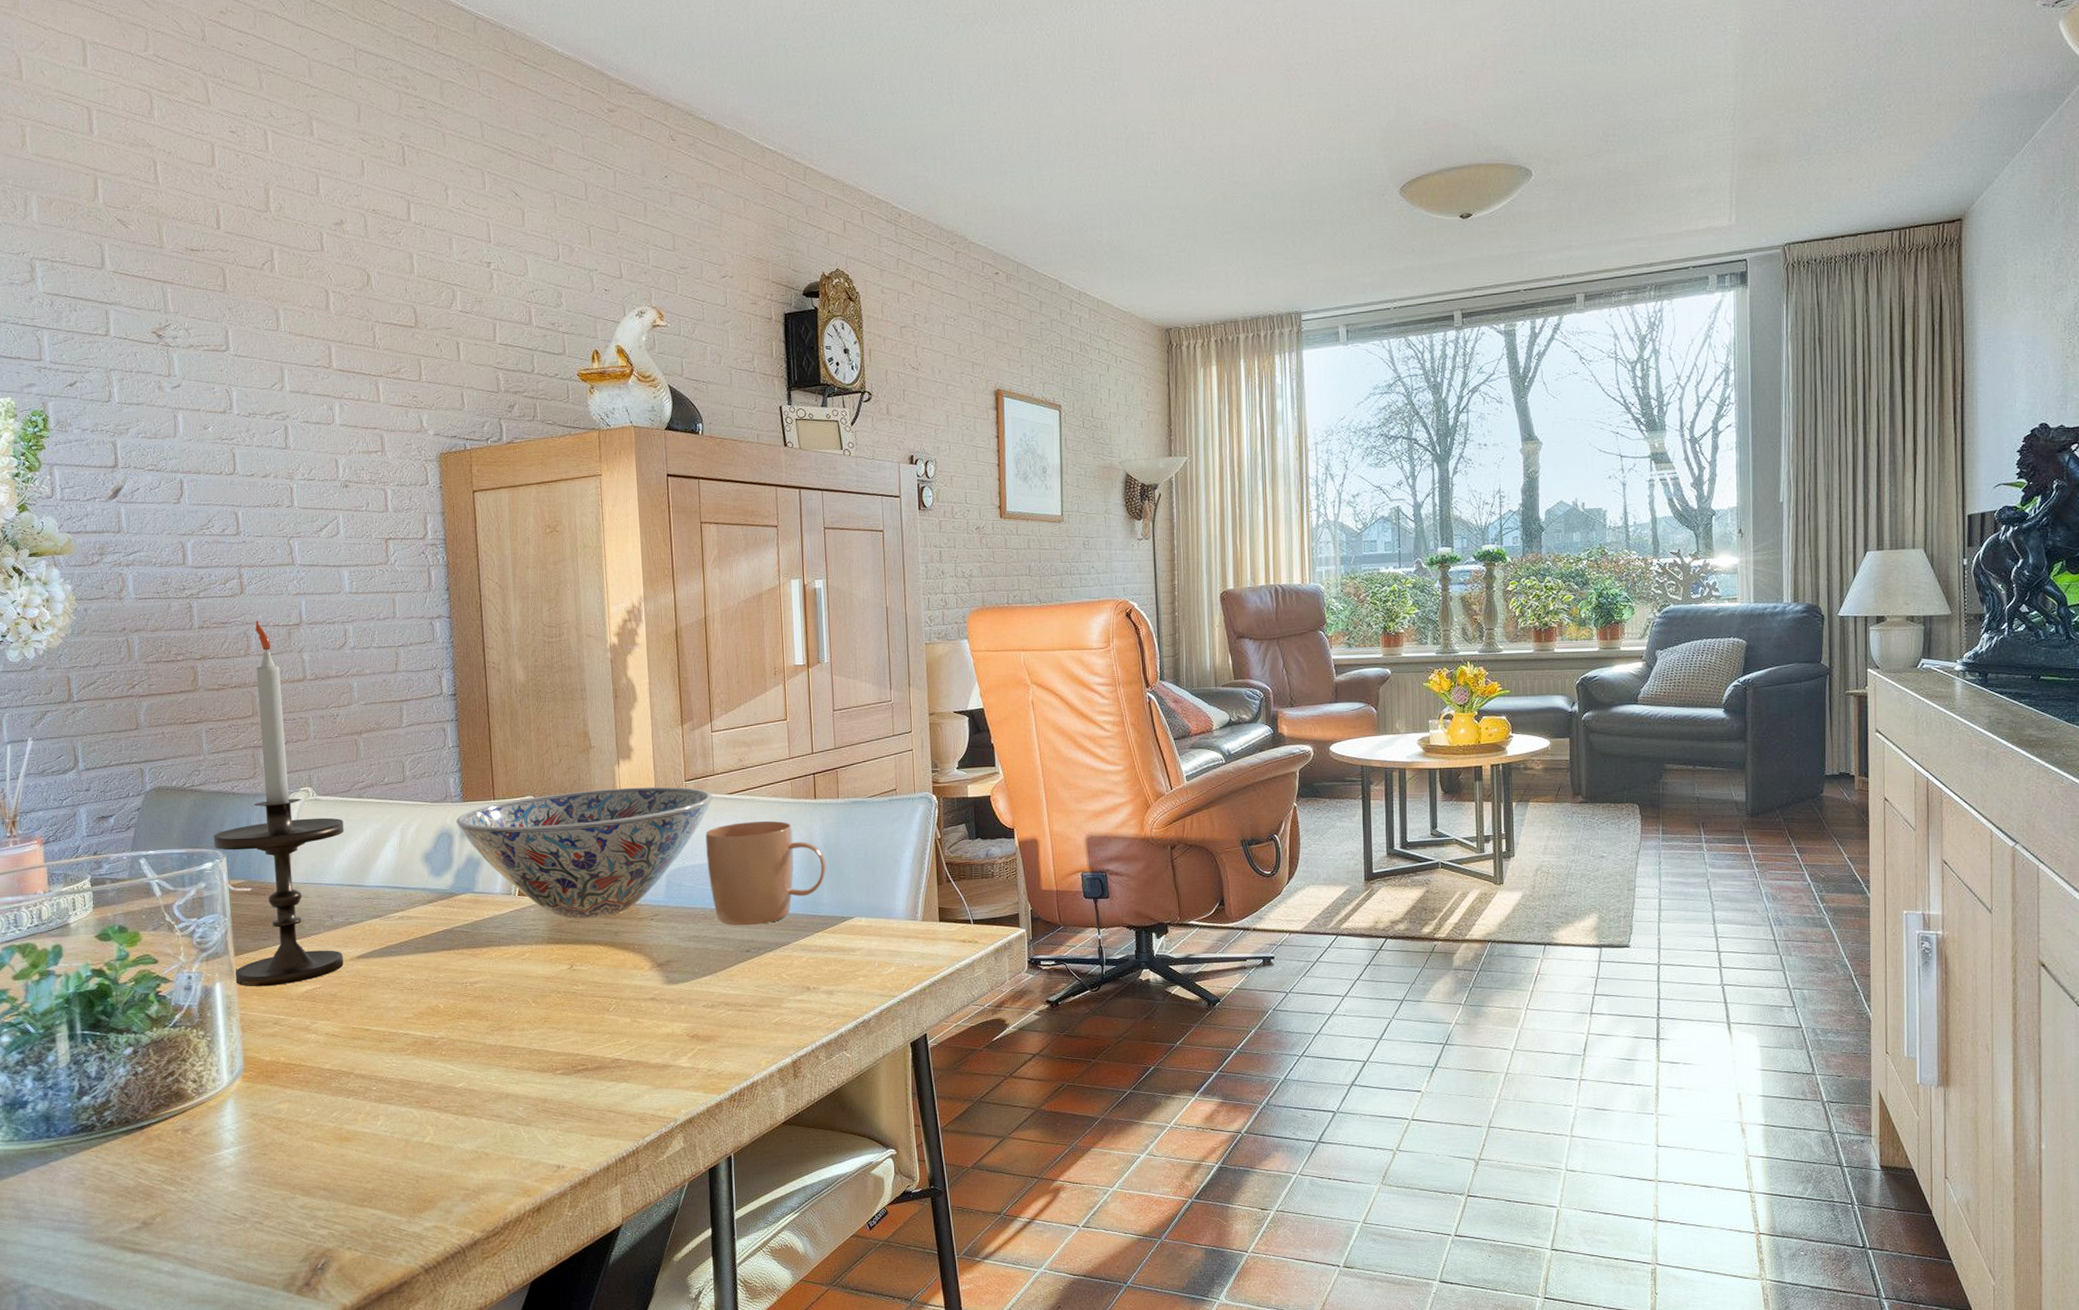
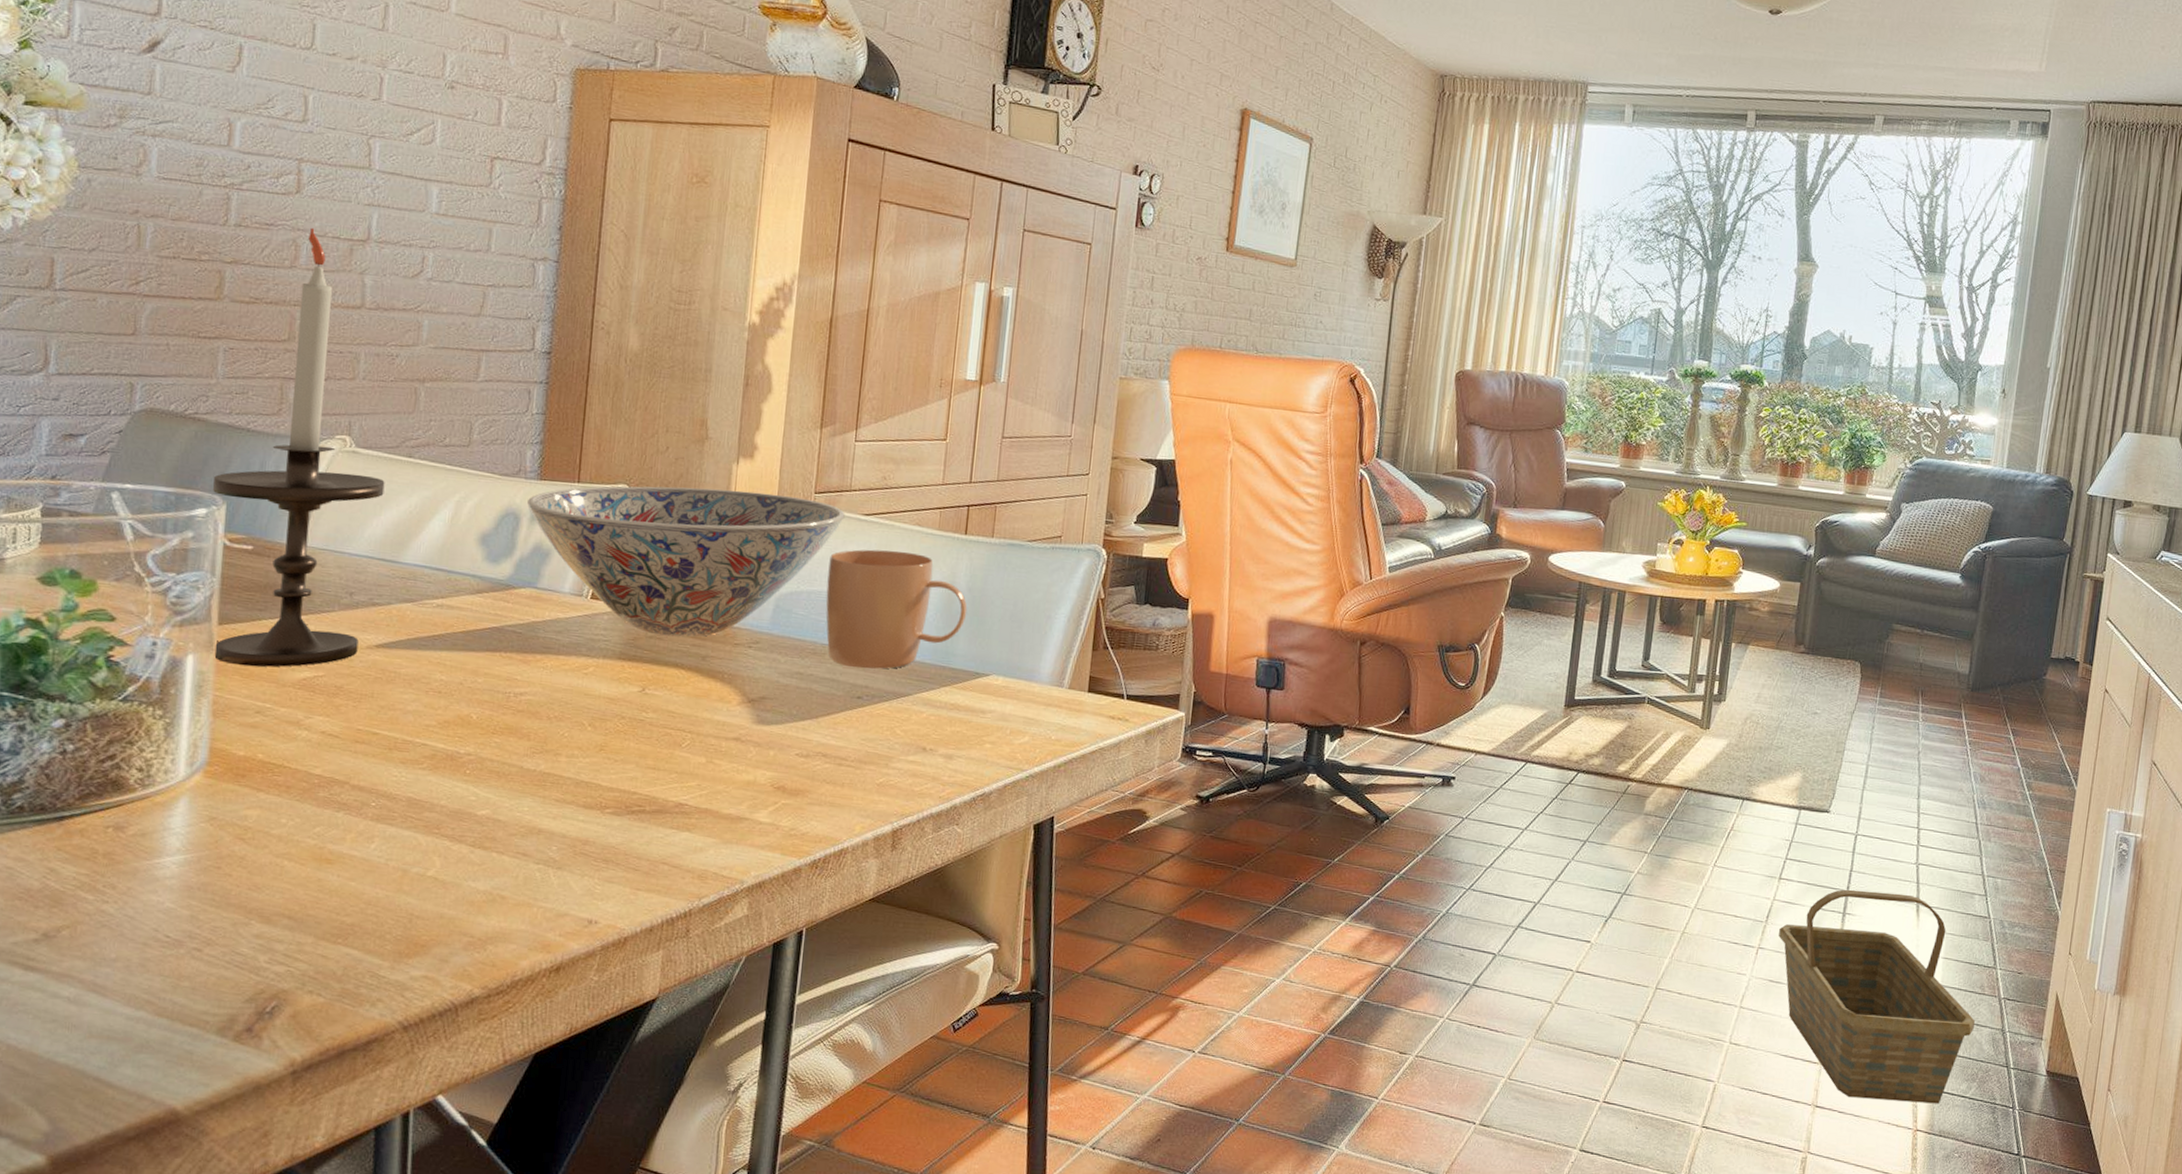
basket: none [1598,1014,1801,1209] -> present [1779,889,1975,1104]

